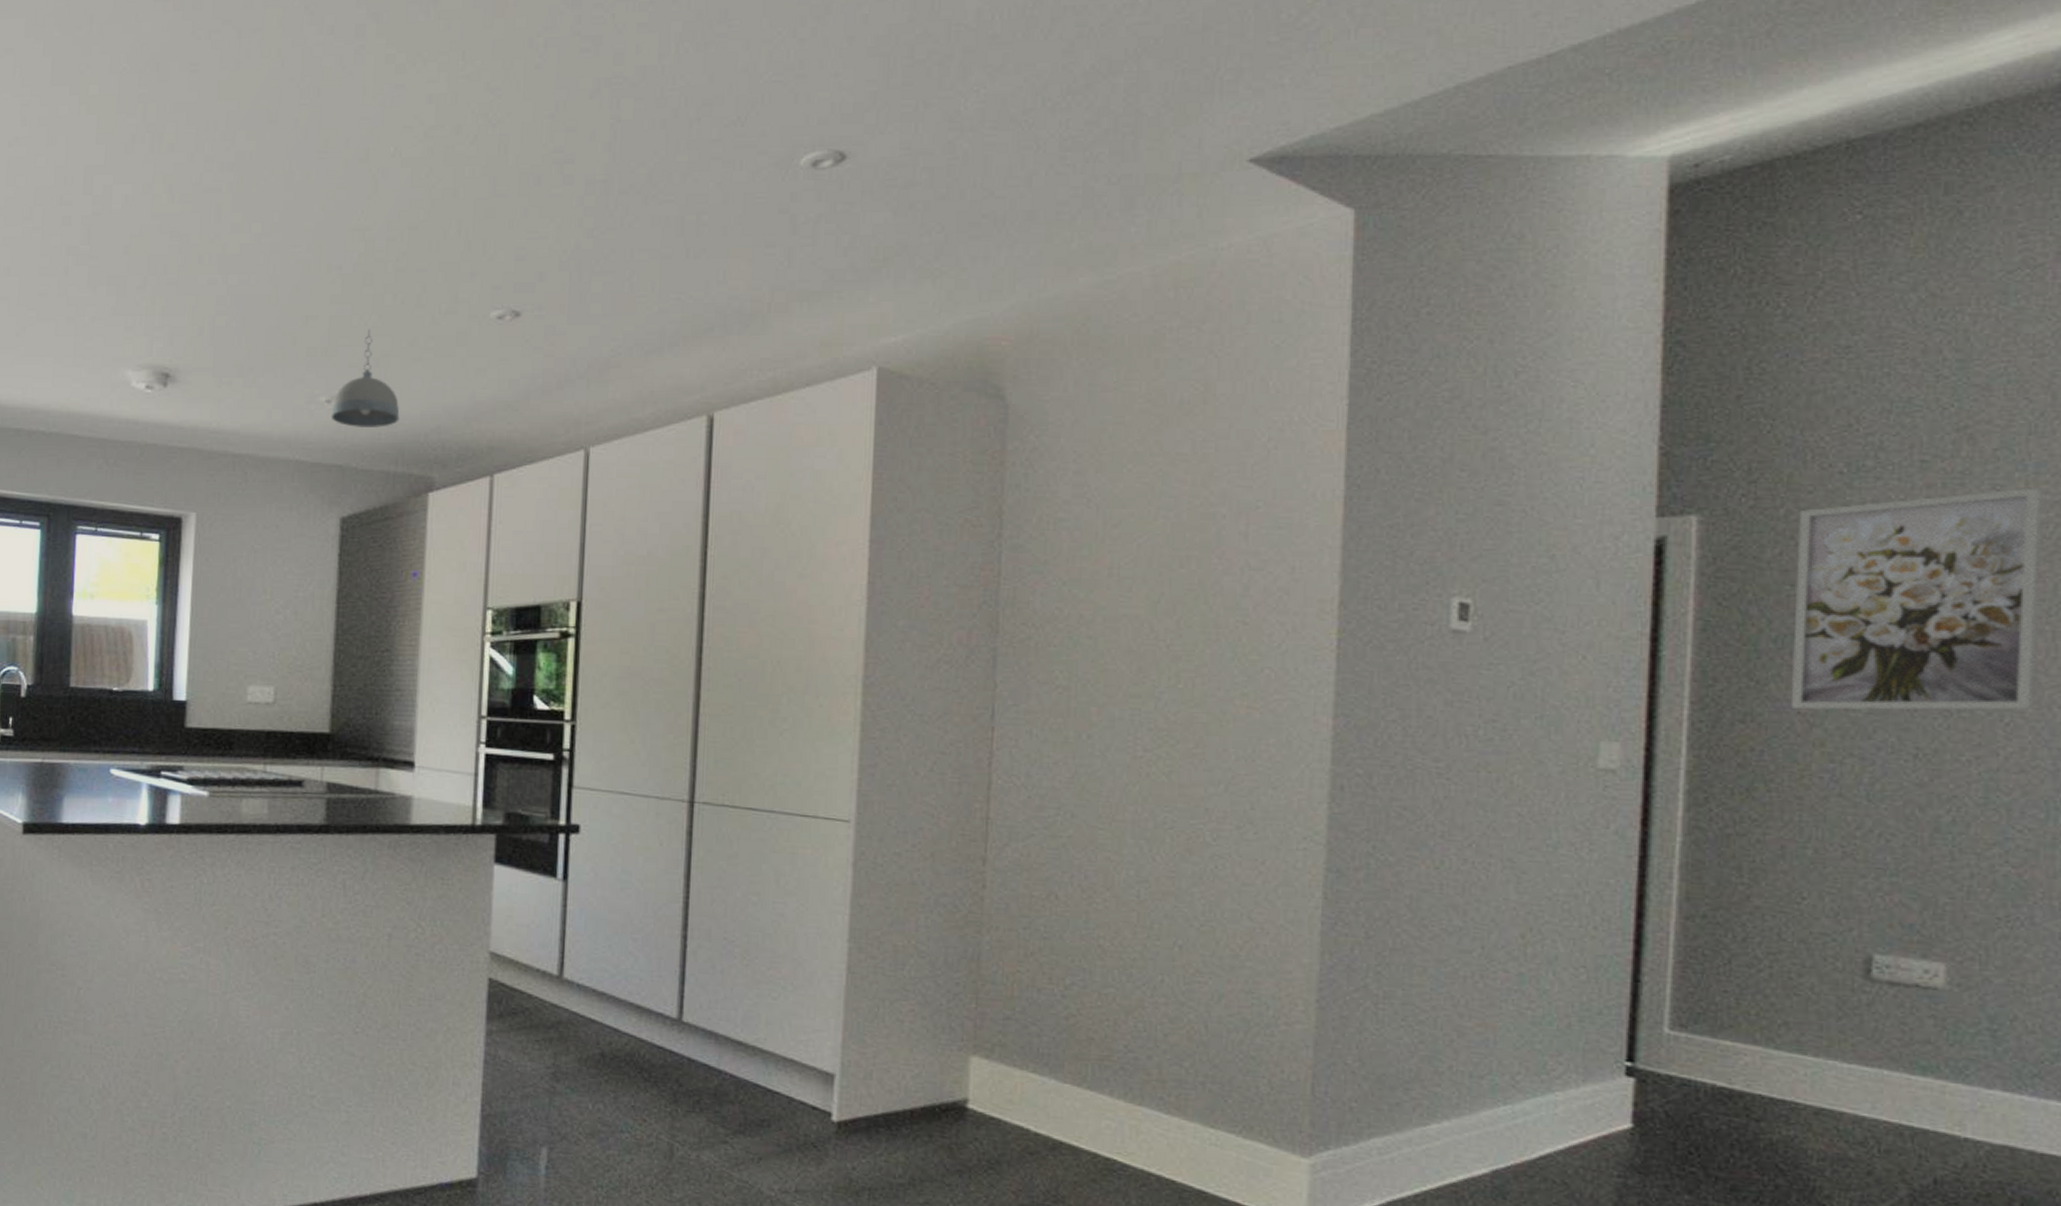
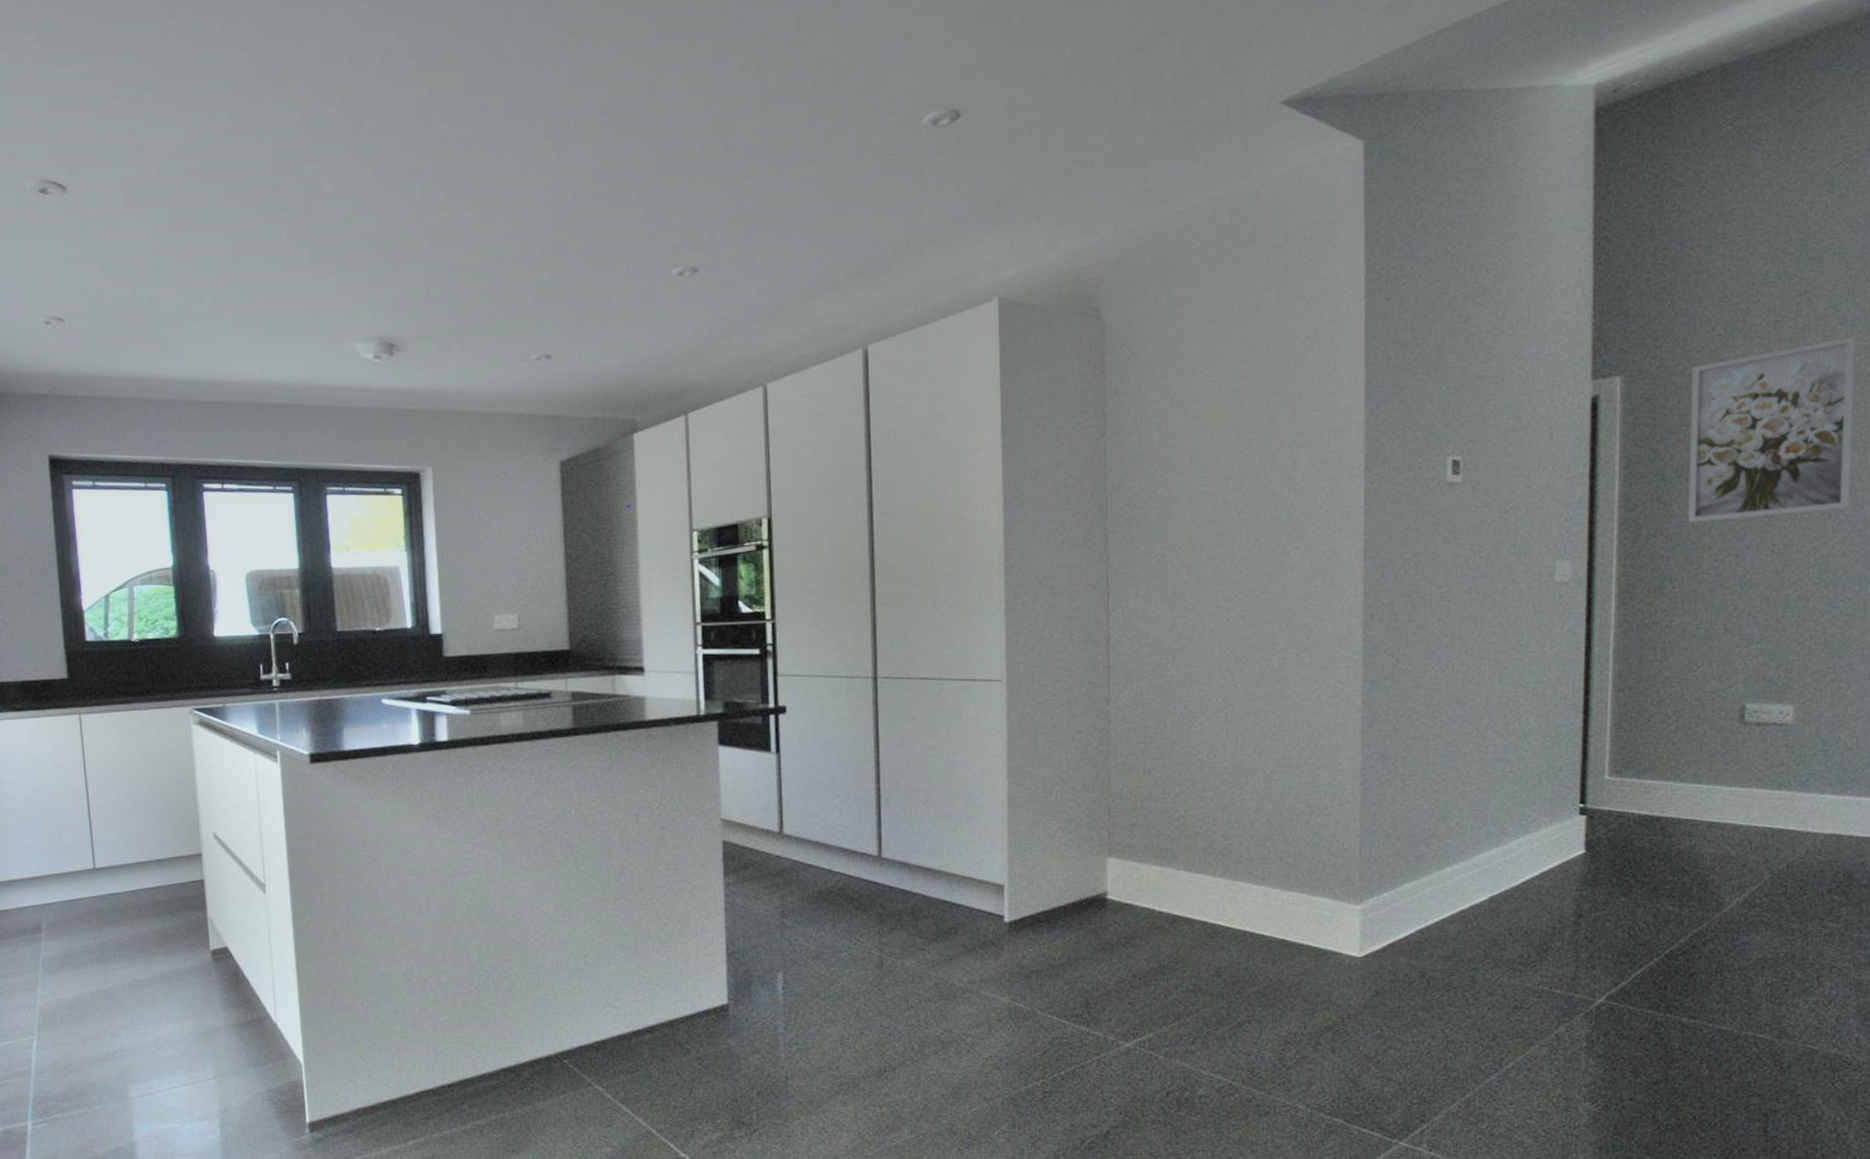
pendant light: present [330,328,400,429] -> none [542,291,602,381]

